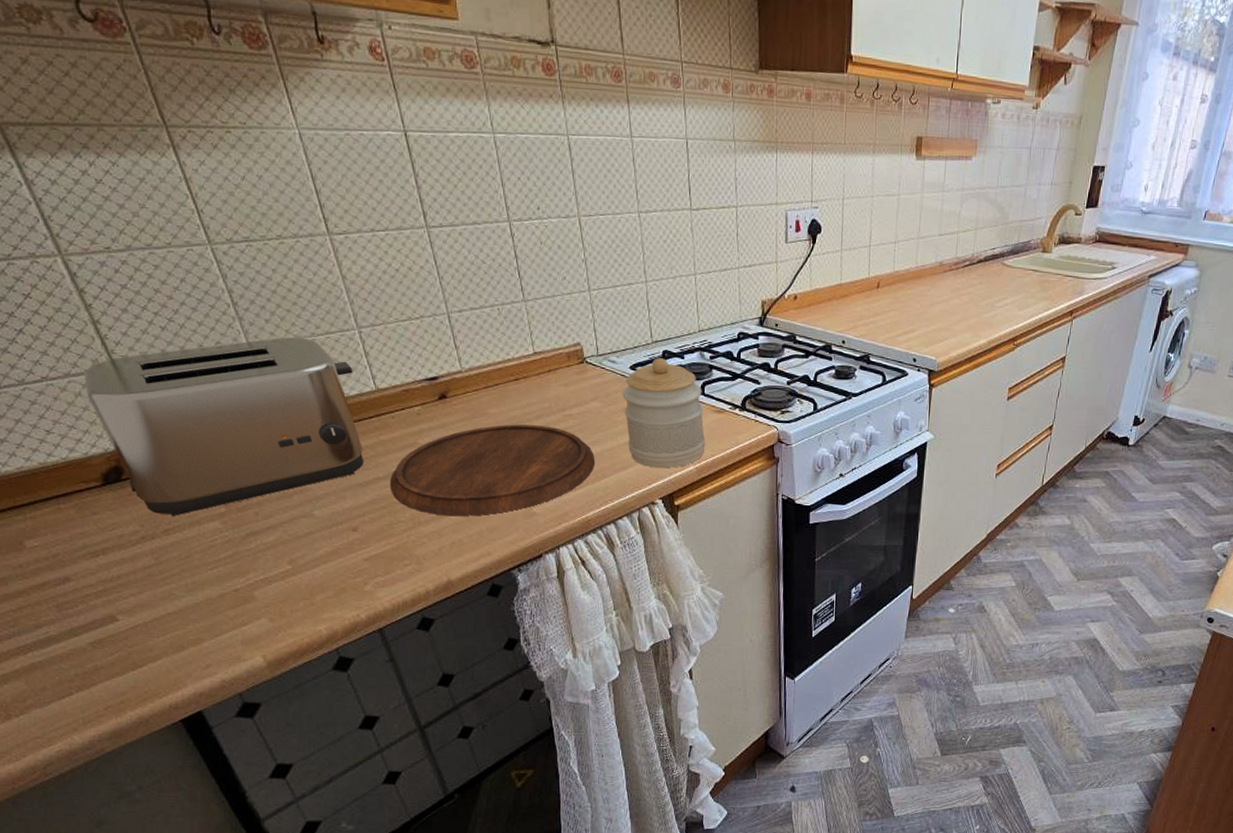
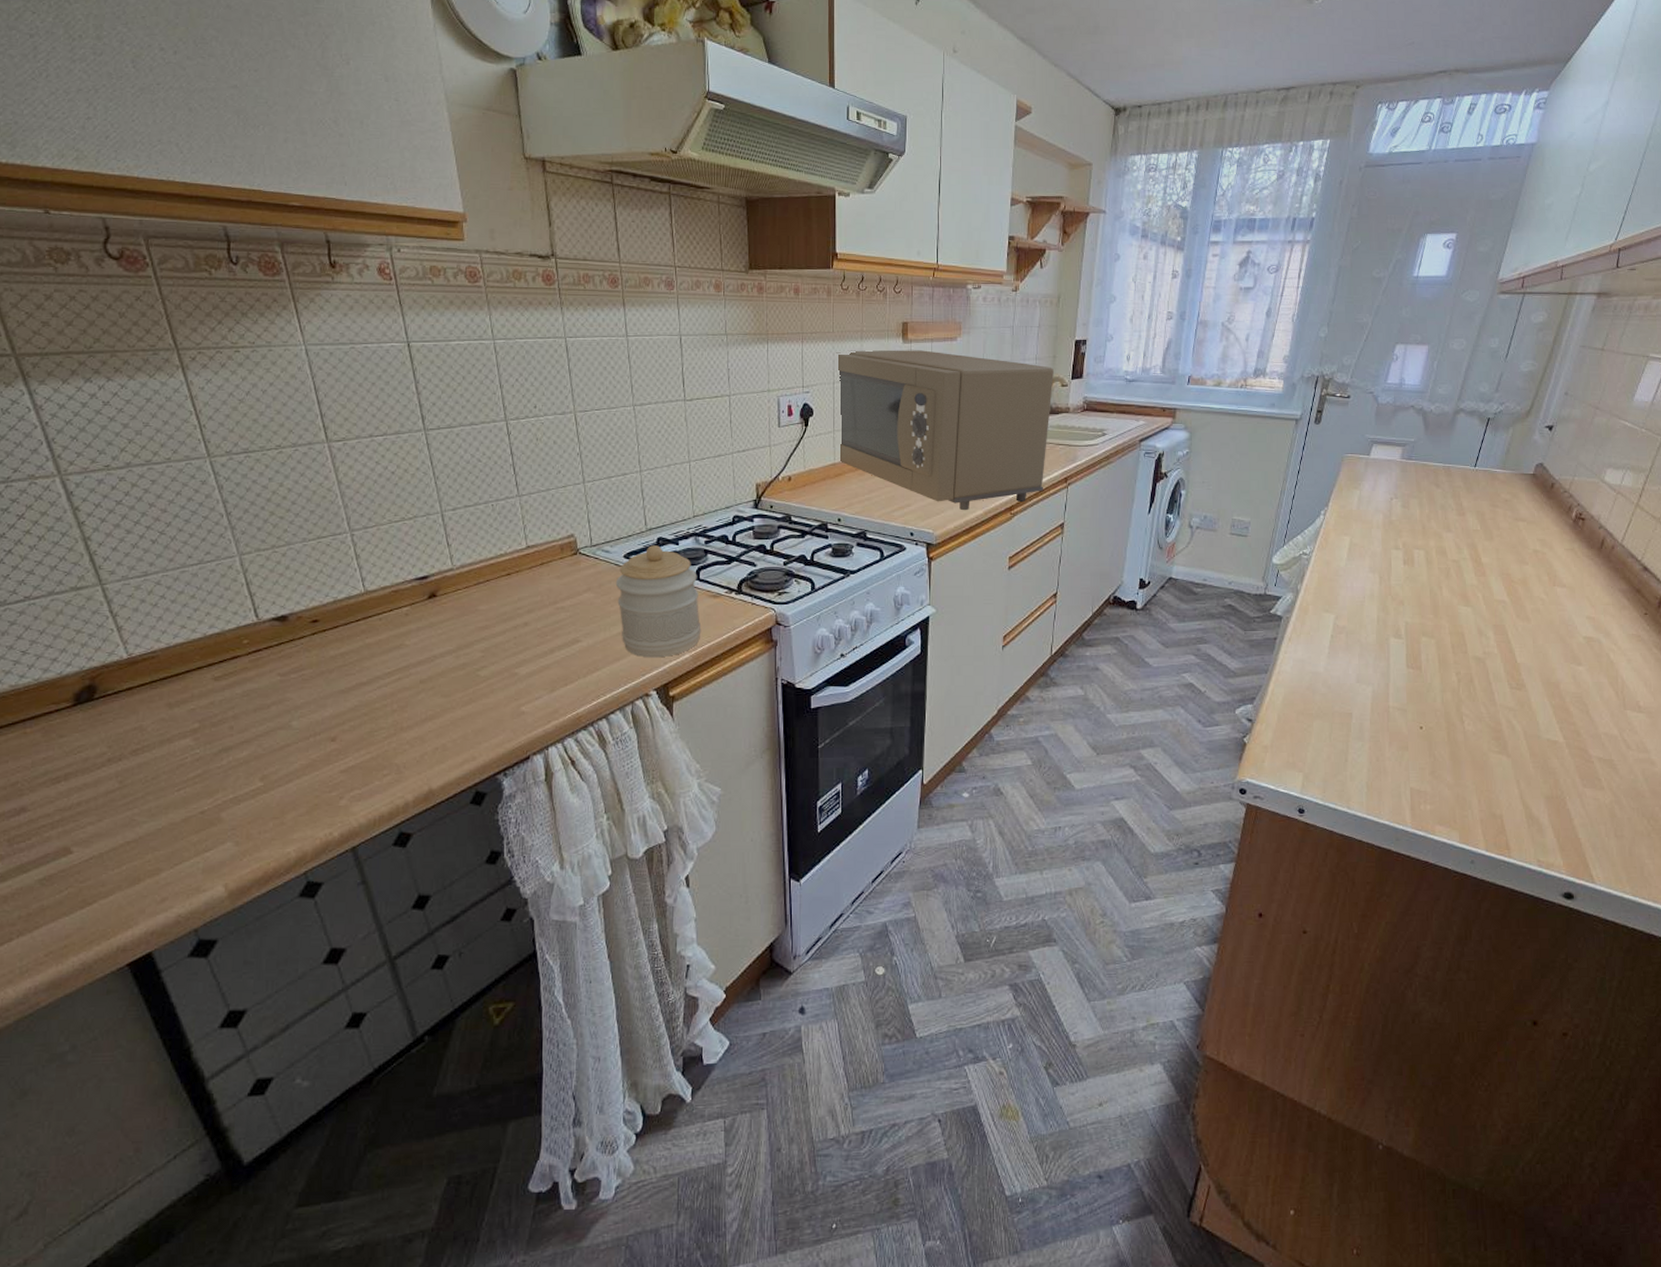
toaster: present [84,337,364,517] -> none [68,544,348,736]
cutting board: present [390,424,596,516] -> none [373,620,588,720]
microwave: none [846,164,1069,340] -> present [836,350,1054,511]

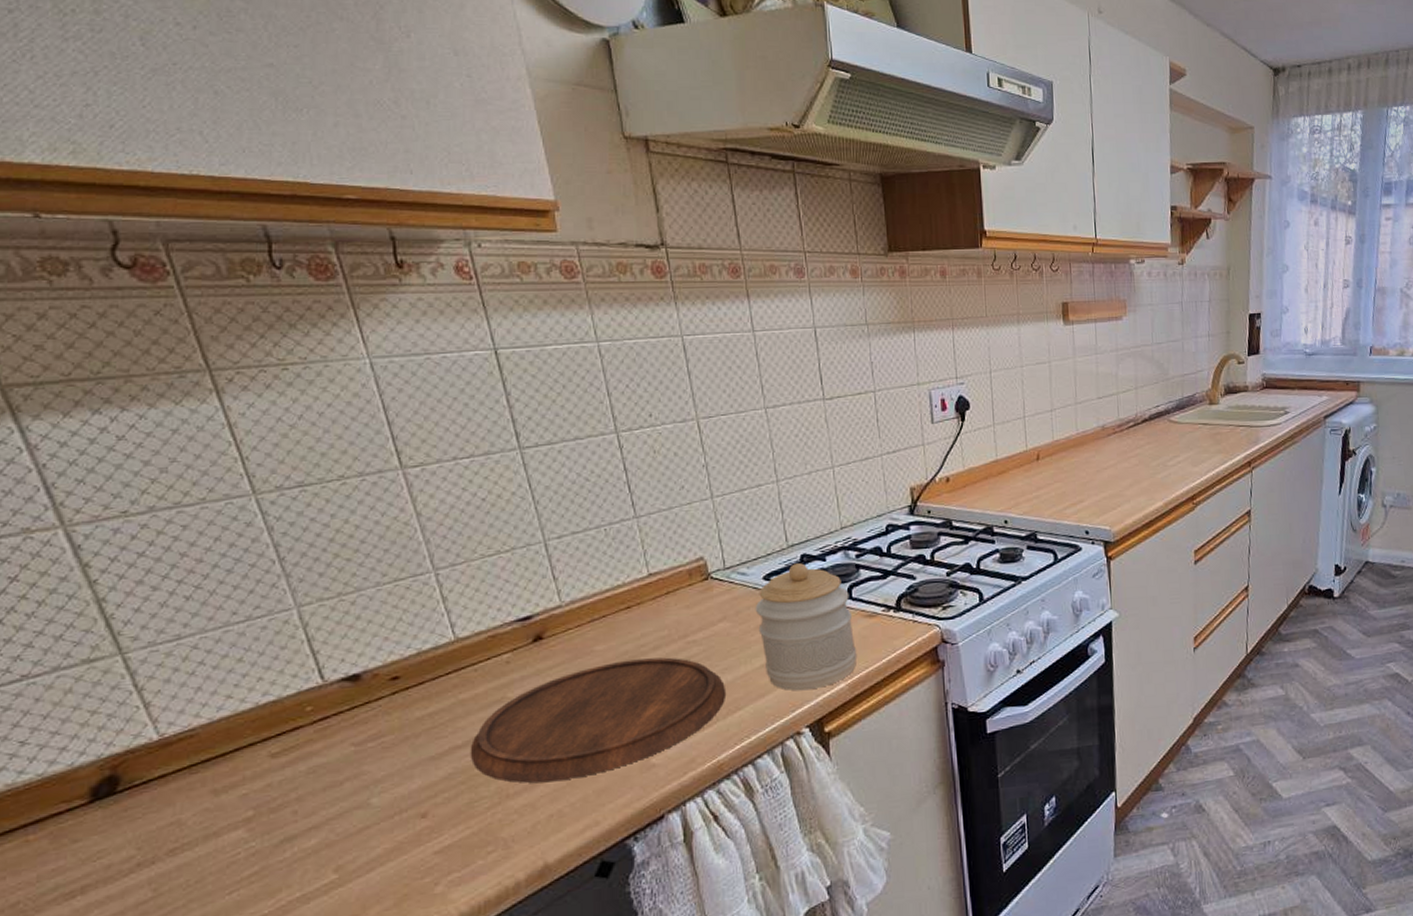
cutting board: none [373,620,588,720] -> present [471,657,727,783]
microwave: present [836,350,1054,511] -> none [991,332,1229,504]

